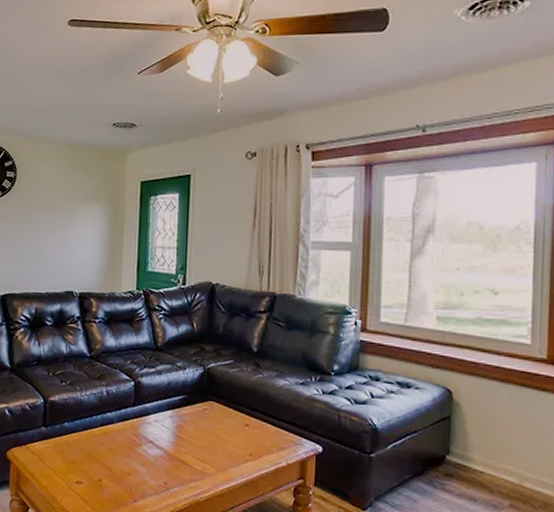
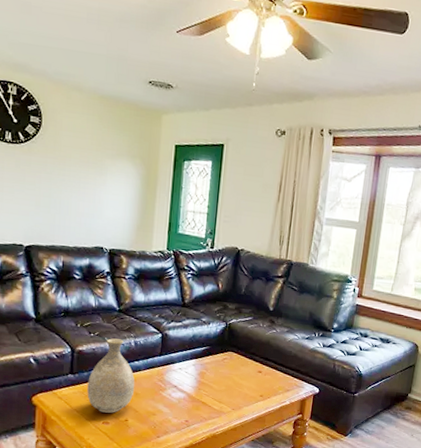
vase: none [60,387,108,471] -> present [87,338,135,413]

